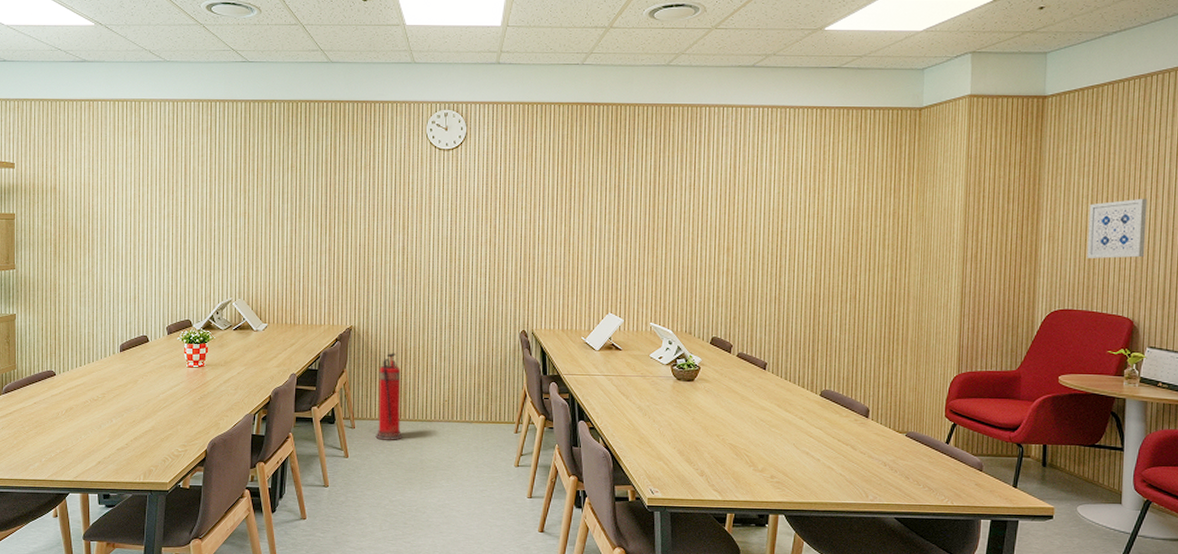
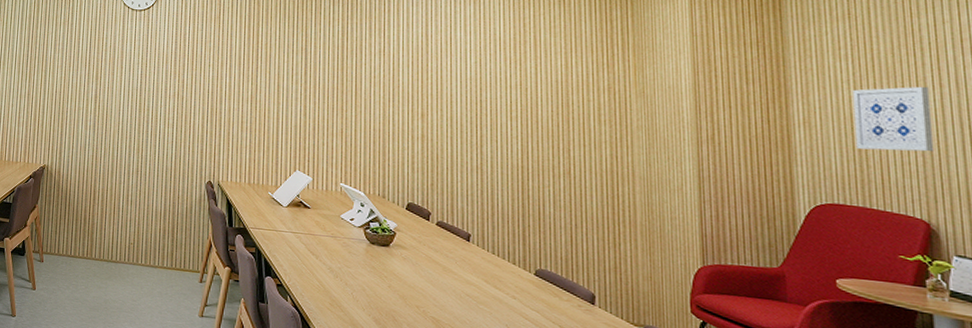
fire extinguisher: present [375,353,403,440] -> none [62,193,89,278]

